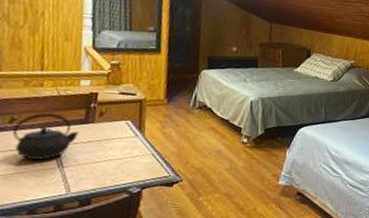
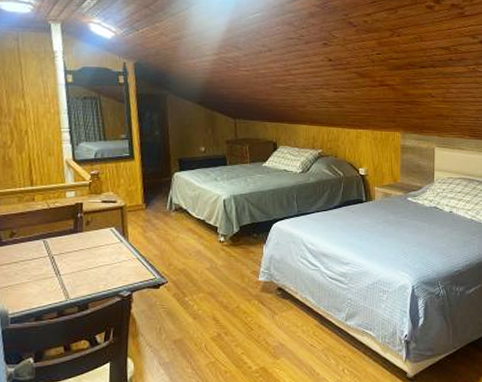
kettle: present [13,112,79,160] -> none [14,225,70,270]

